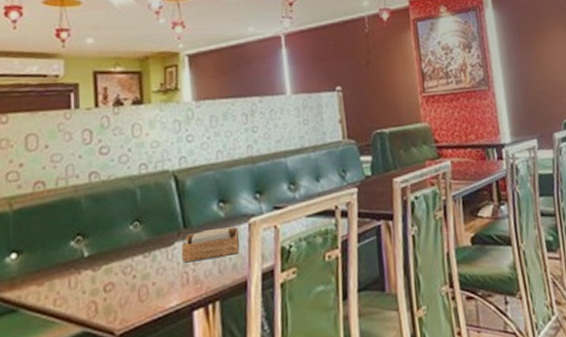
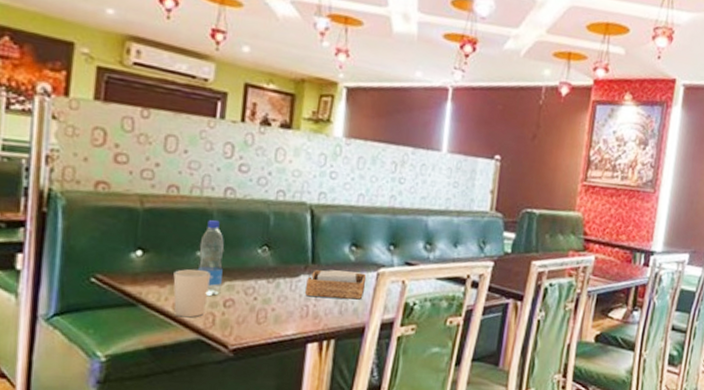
cup: none [50,258,88,313] -> present [173,268,212,318]
bottle: none [71,207,100,285] -> present [197,220,225,297]

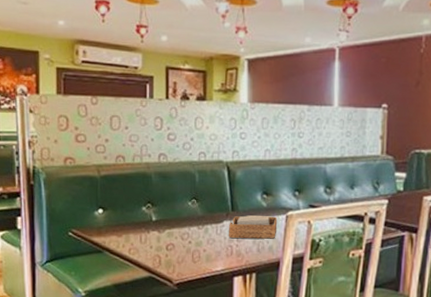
cup: present [173,268,212,318] -> none [127,221,155,260]
bottle: present [197,220,225,297] -> none [144,181,164,243]

